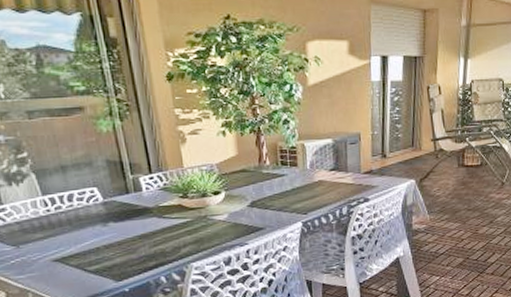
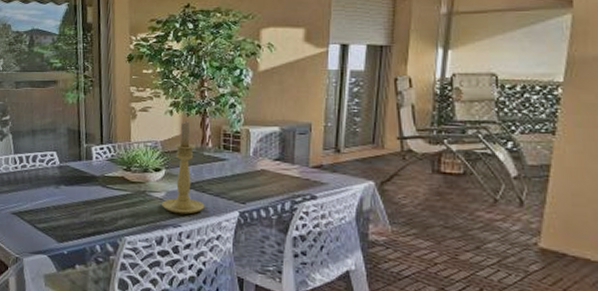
candle holder: none [225,141,269,233] -> present [162,121,205,215]

